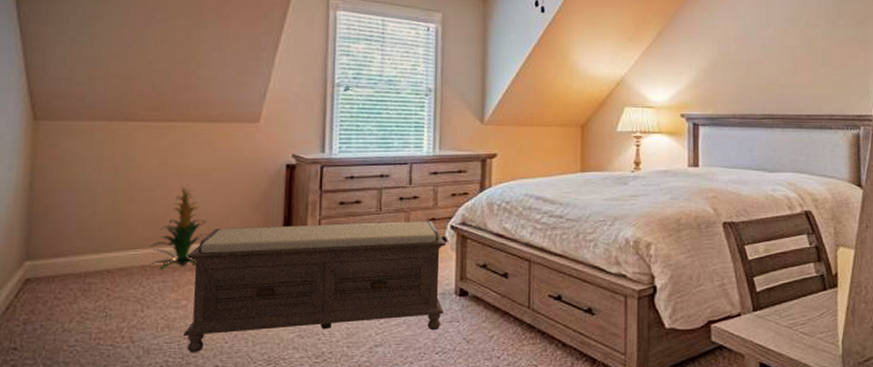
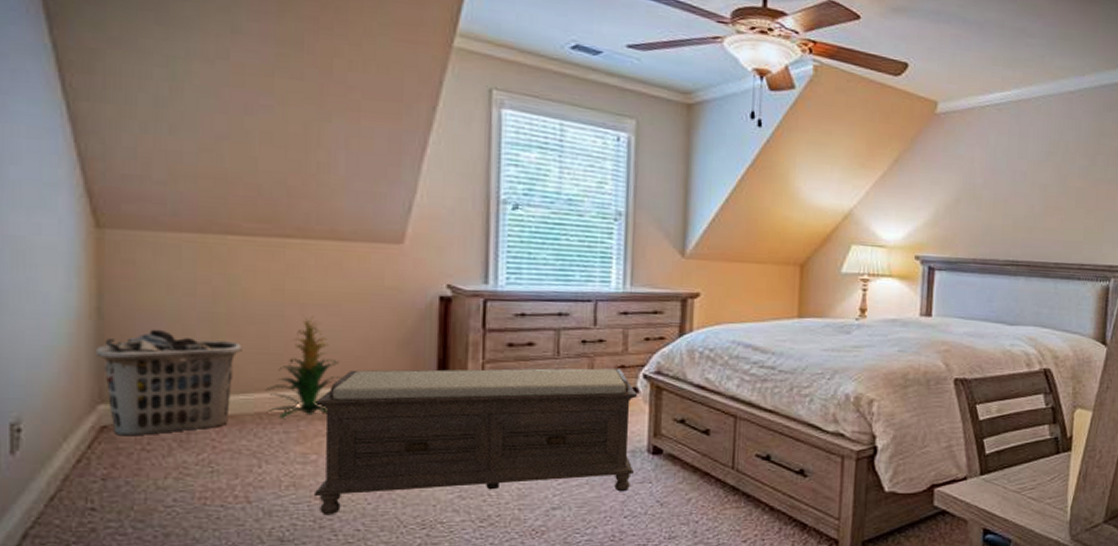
clothes hamper: none [25,198,134,287] -> present [95,329,242,436]

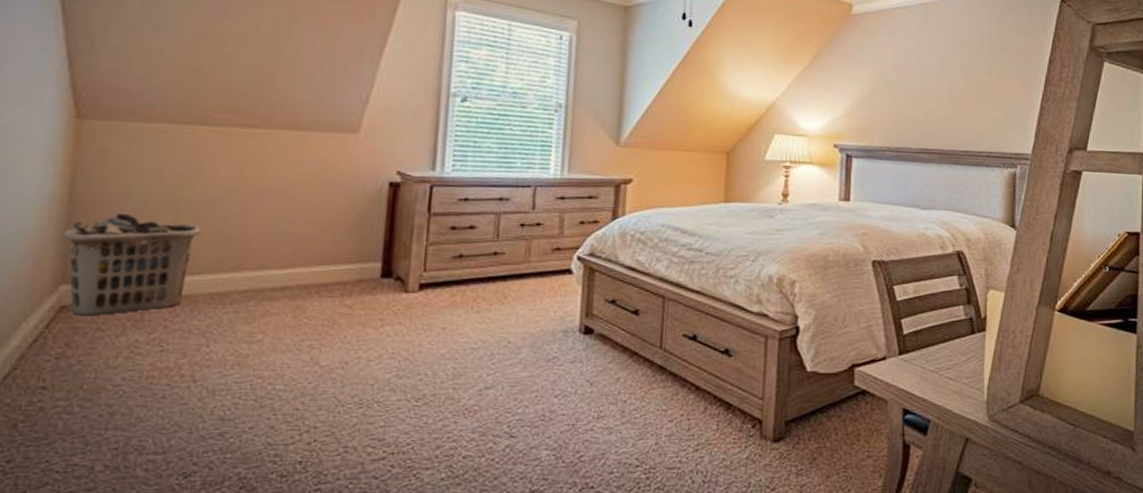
indoor plant: present [265,316,342,418] -> none [219,200,293,299]
bench: present [315,368,638,516] -> none [258,250,572,395]

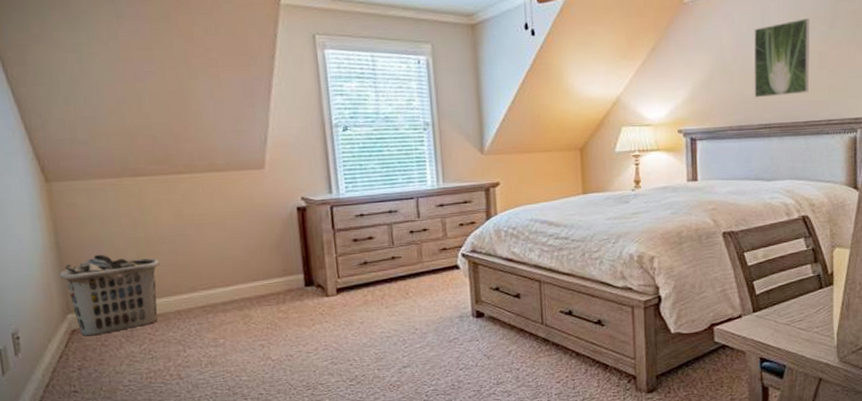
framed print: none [915,46,975,122] -> present [754,18,810,98]

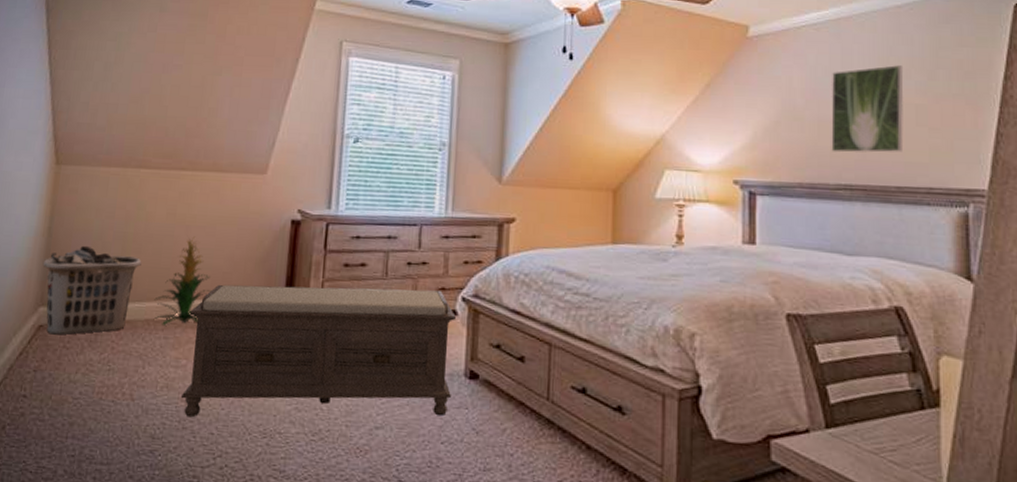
indoor plant: none [180,232,234,313] -> present [154,236,211,325]
bench: none [217,251,463,385] -> present [182,284,457,418]

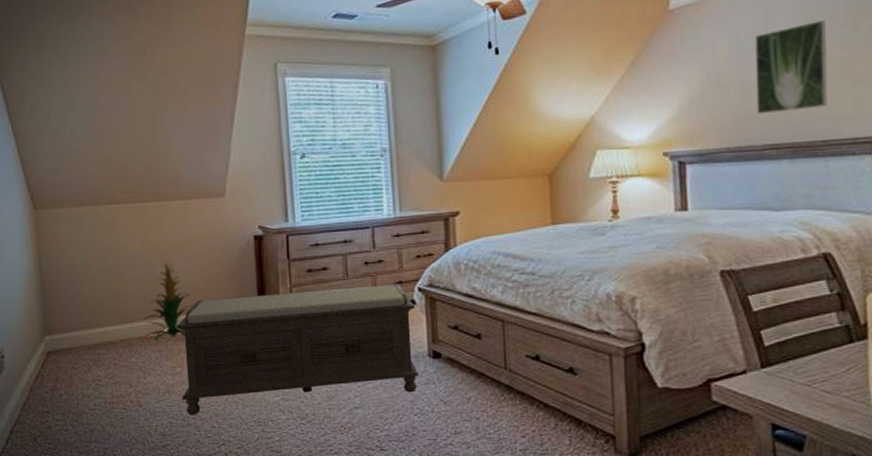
clothes hamper: present [42,245,142,335] -> none [40,279,127,358]

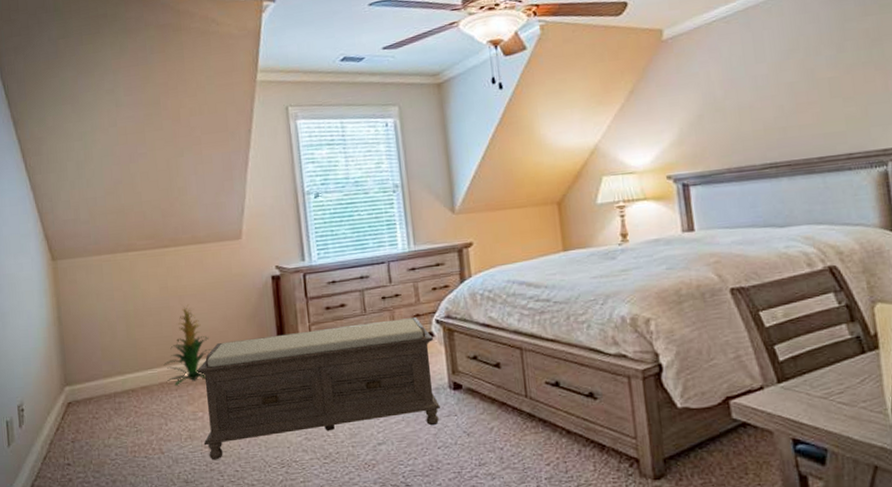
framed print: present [755,20,828,115] -> none [746,43,820,135]

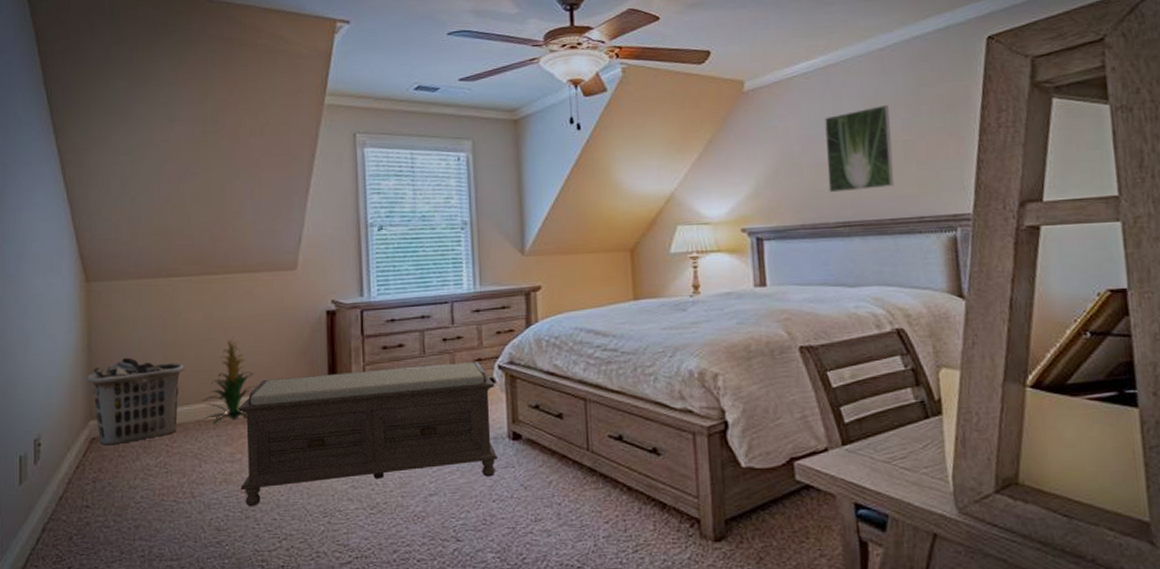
clothes hamper: none [59,327,146,409] -> present [87,357,185,446]
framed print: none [746,43,820,135] -> present [825,105,894,193]

